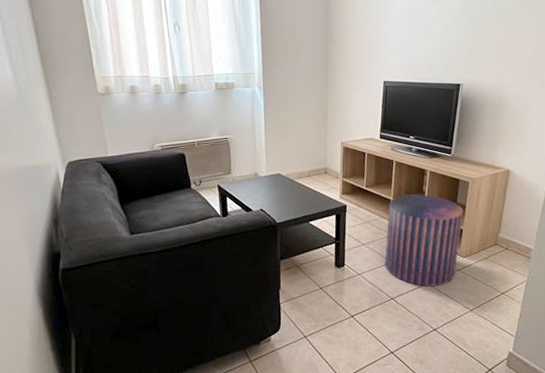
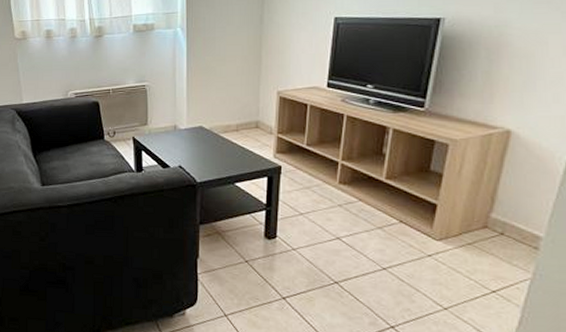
stool: present [384,194,464,287] -> none [328,157,439,274]

